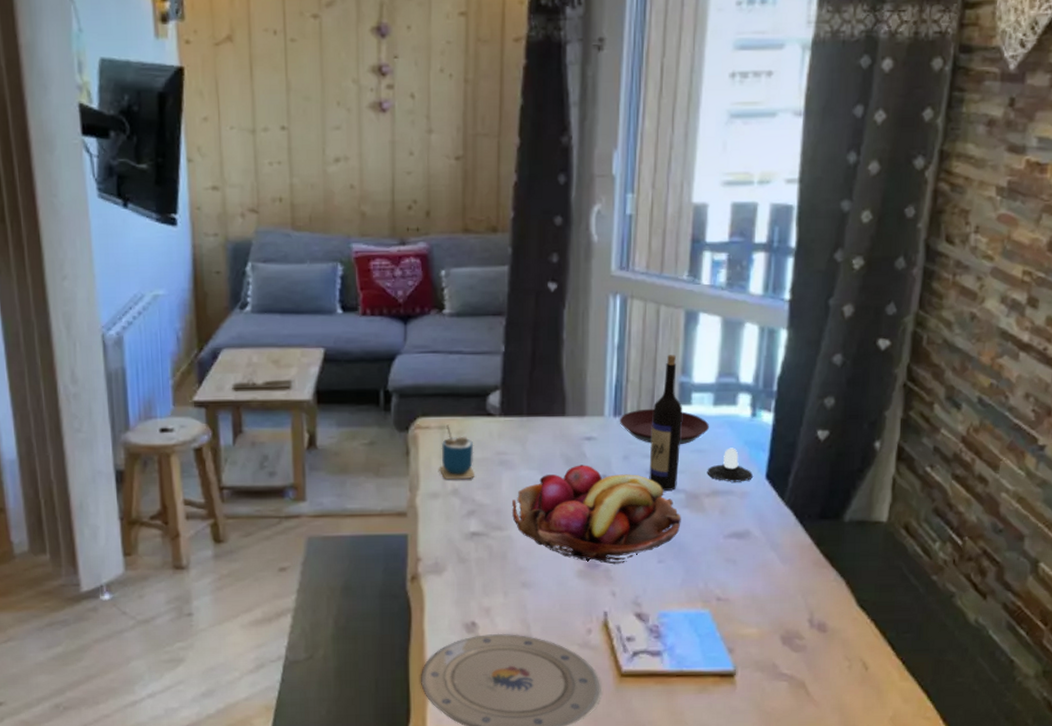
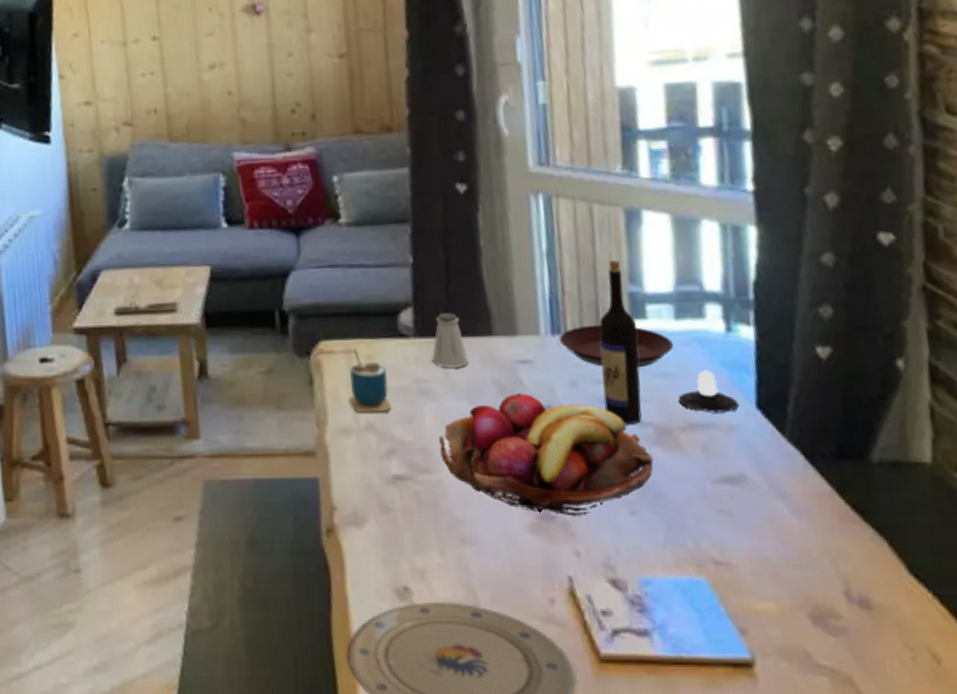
saltshaker: none [513,396,543,443] -> present [432,313,469,368]

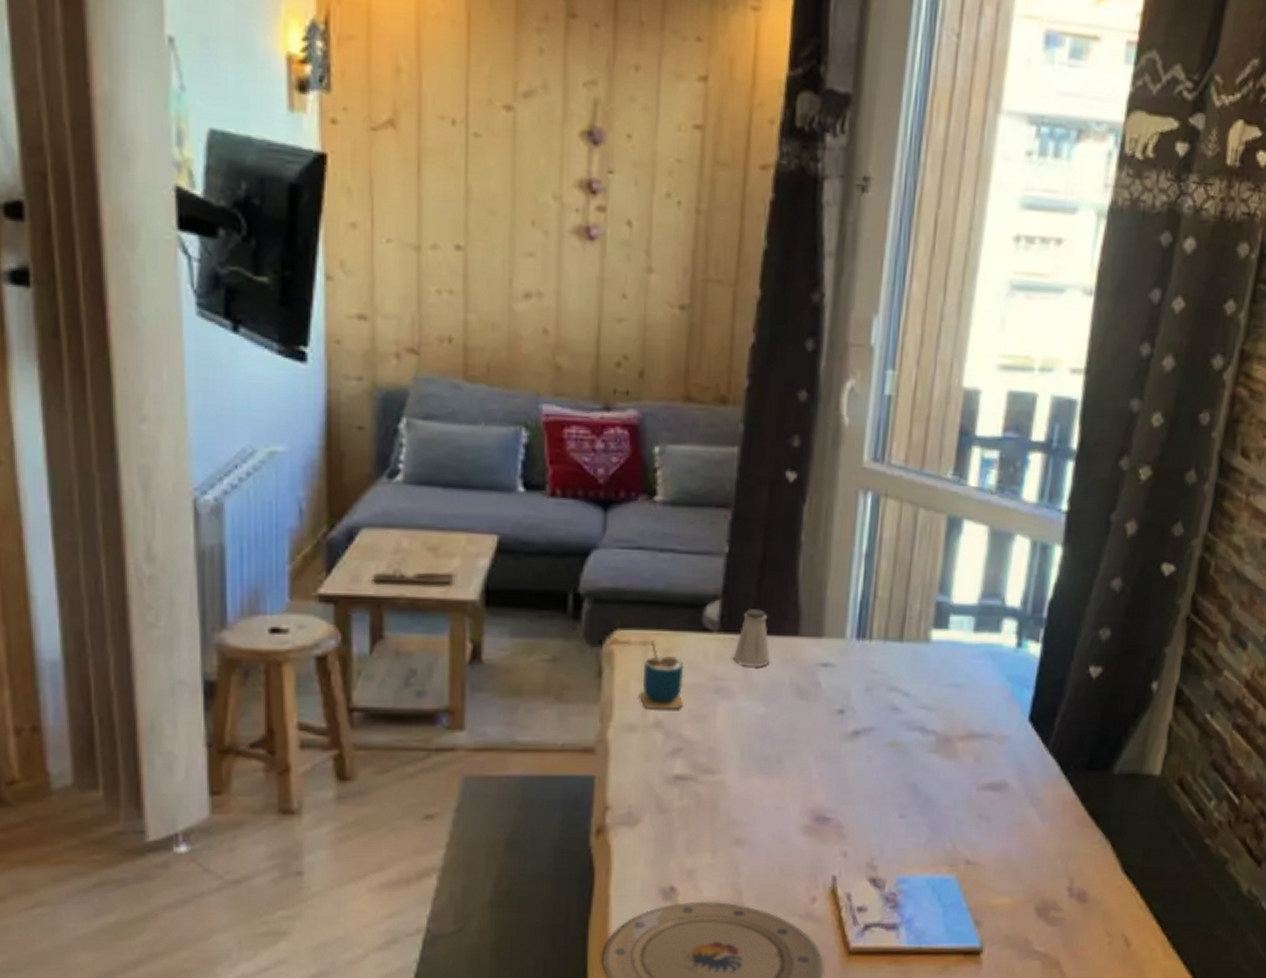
fruit basket: present [439,393,654,517] -> none [727,696,930,819]
plate: present [558,324,675,368] -> none [862,631,969,677]
wine bottle: present [599,260,642,424] -> none [894,568,939,731]
candle: present [677,370,739,413] -> none [962,683,1014,724]

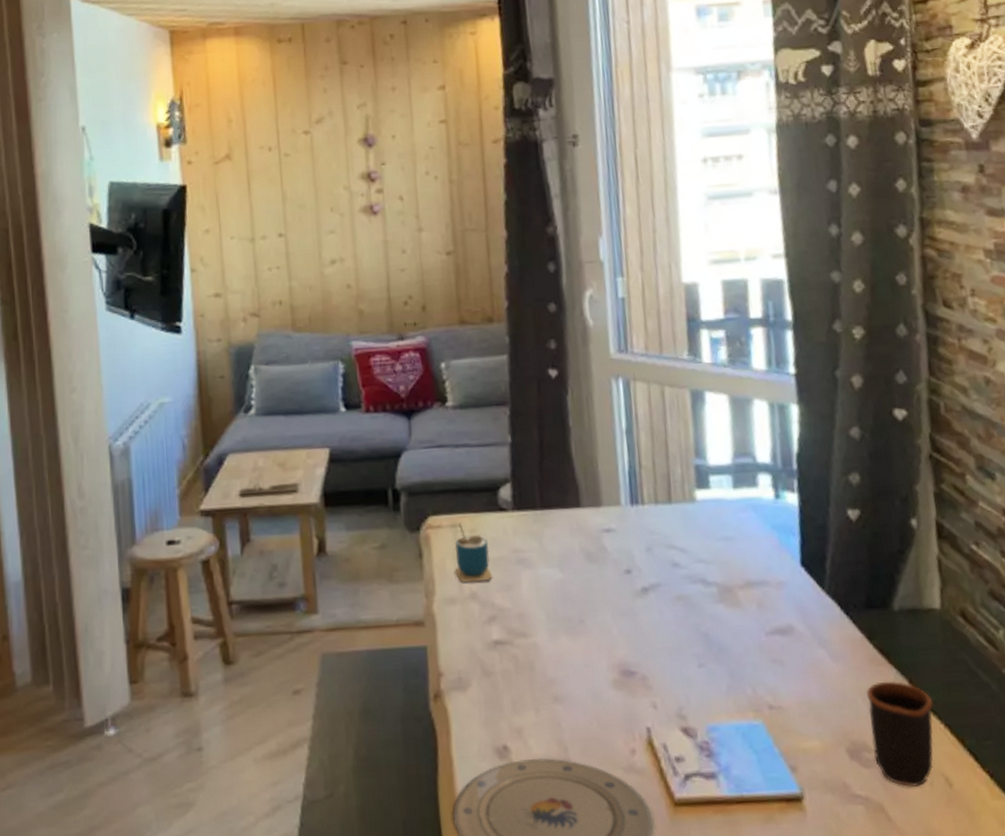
saltshaker: present [733,609,770,667] -> none [528,487,560,539]
mug: none [1061,843,1131,945] -> present [866,680,934,787]

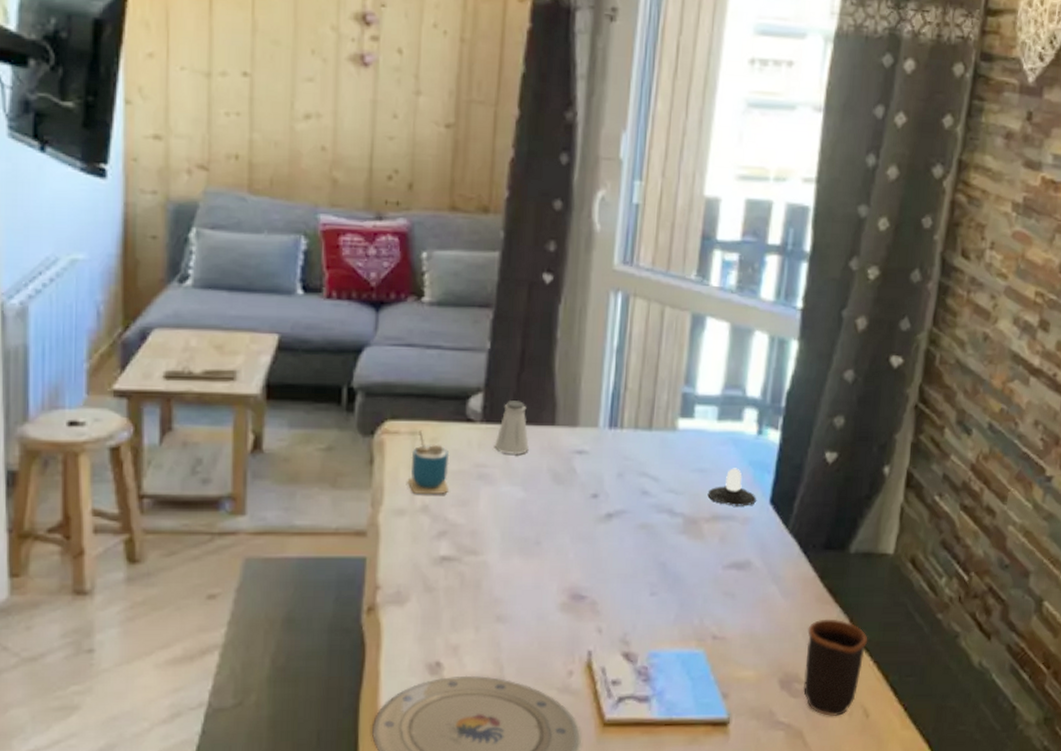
saltshaker: none [528,487,560,539] -> present [495,401,529,454]
candle: none [736,533,787,572] -> present [707,468,756,506]

